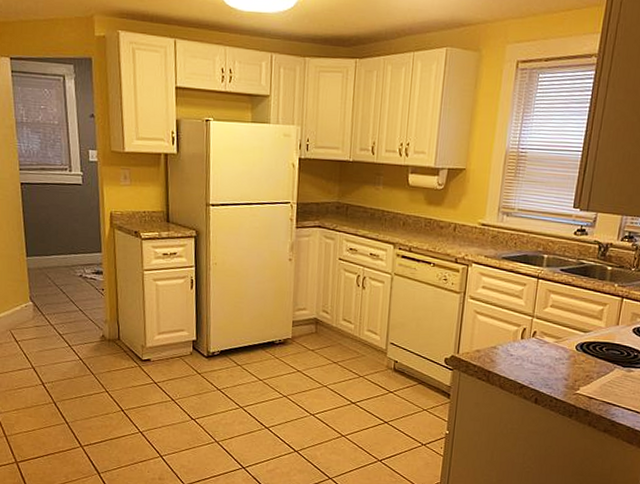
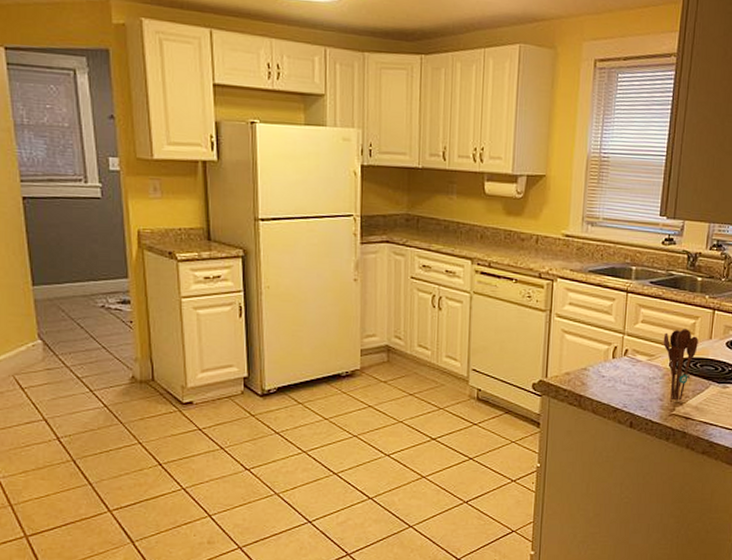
utensil holder: none [570,314,606,381] -> present [663,329,698,401]

